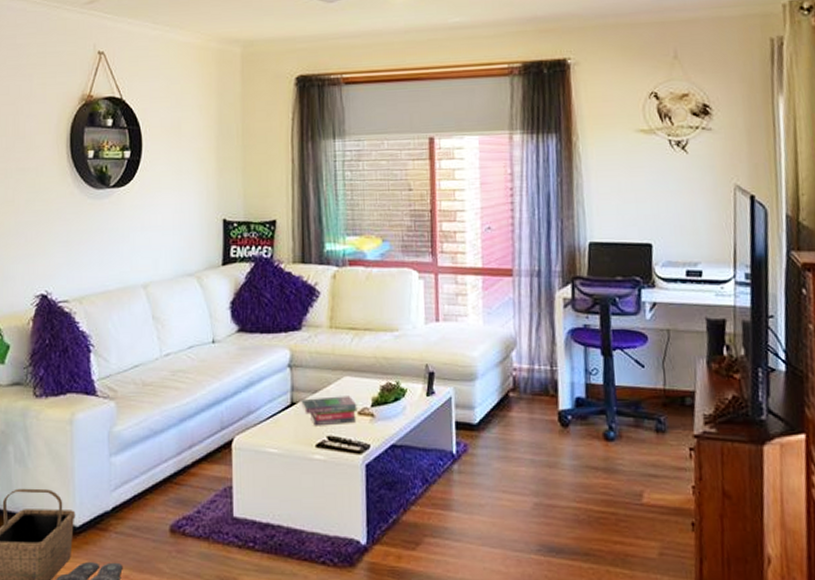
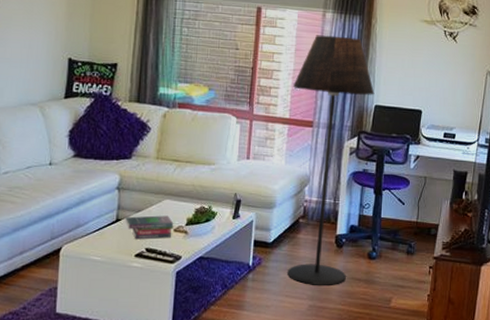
floor lamp: none [481,161,587,477] -> present [288,35,375,285]

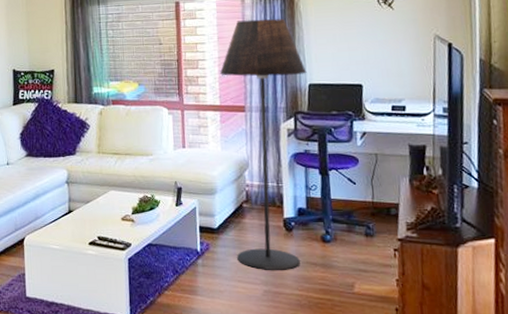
books: present [124,215,174,240] -> none [76,205,121,229]

